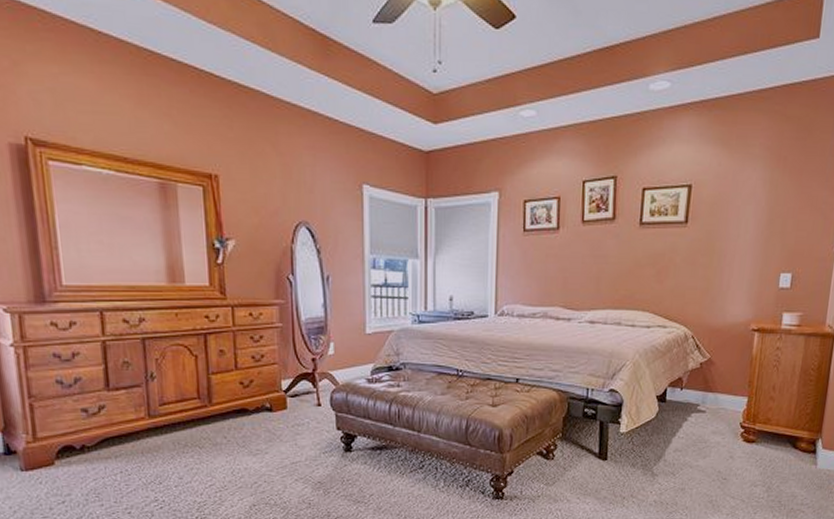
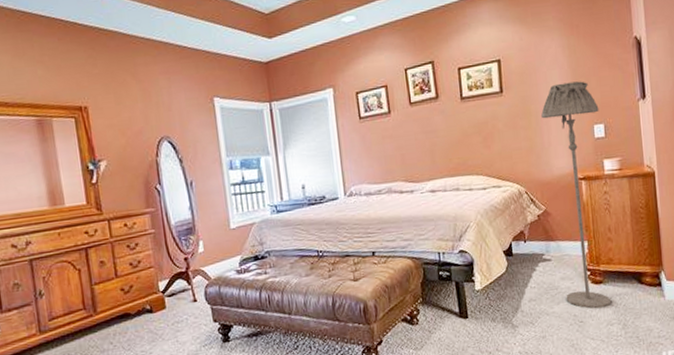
floor lamp: none [713,221,790,468] -> present [541,81,612,309]

